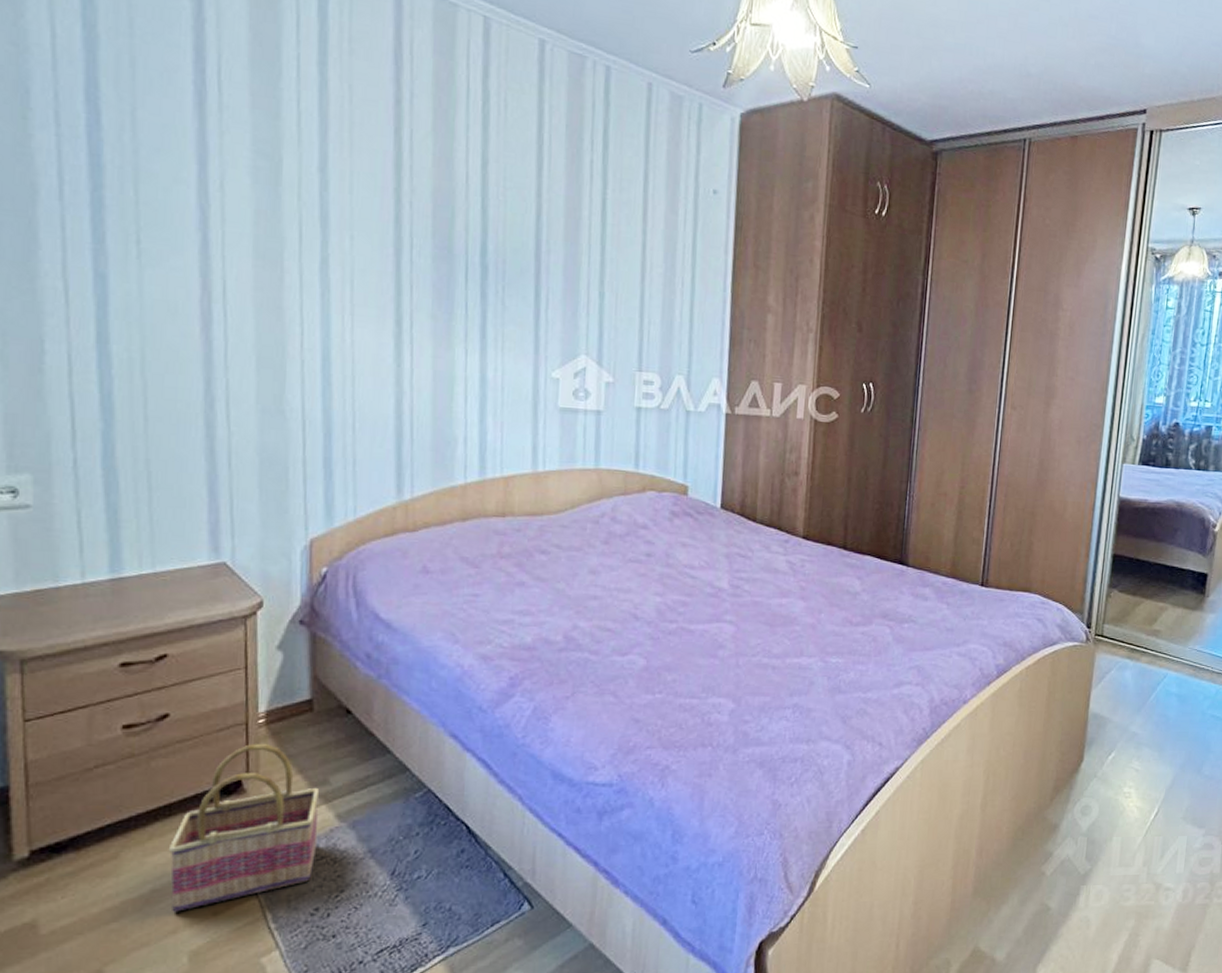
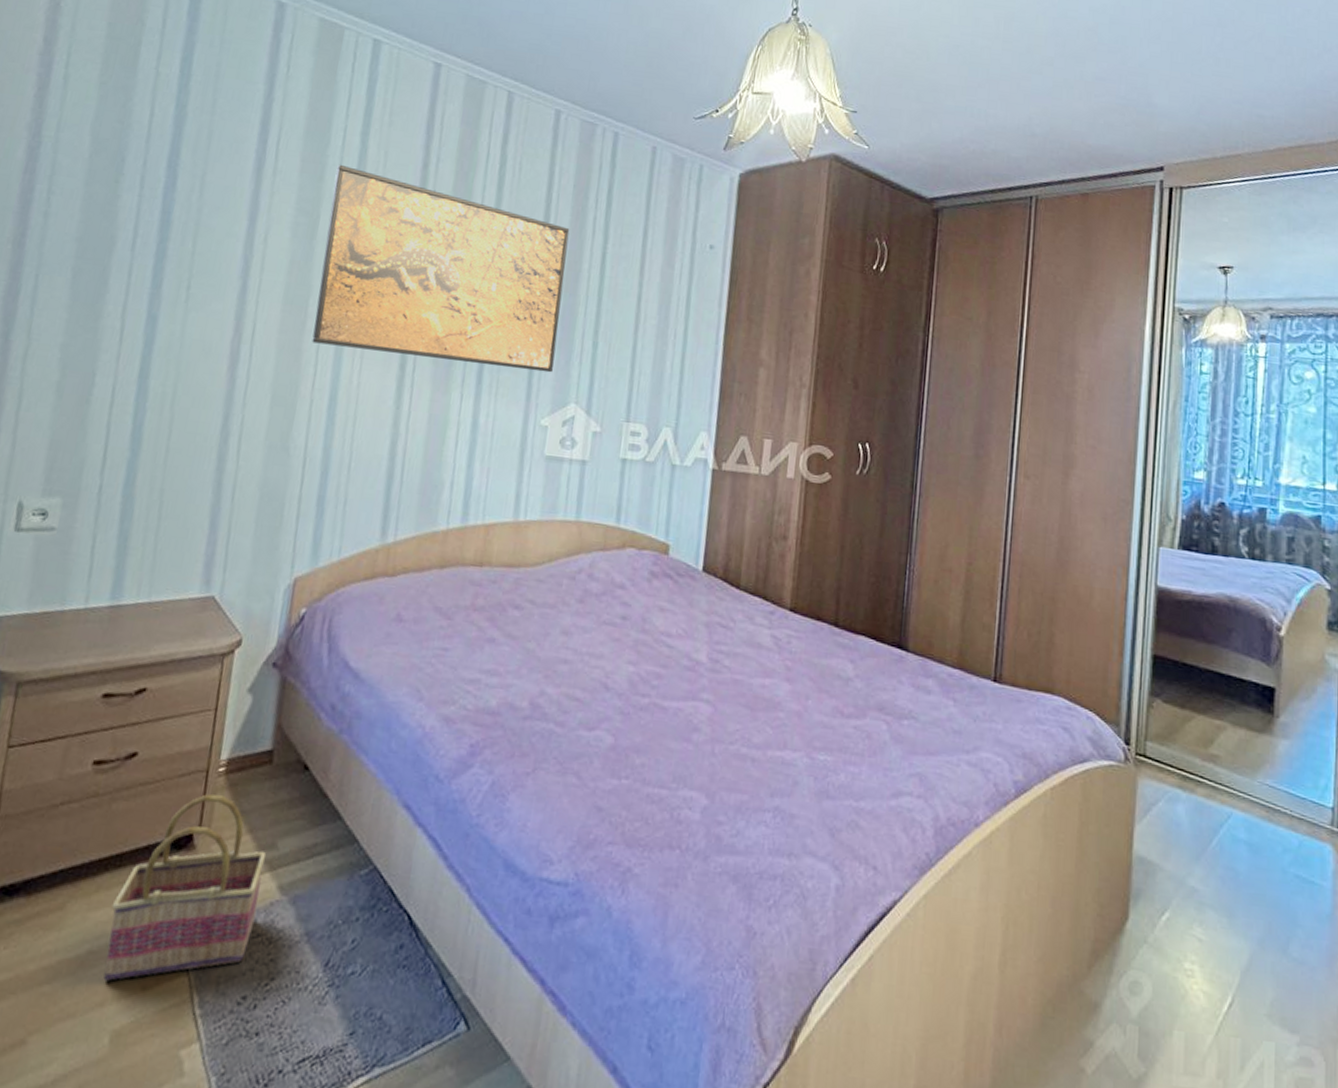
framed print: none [293,99,566,325] -> present [311,164,570,373]

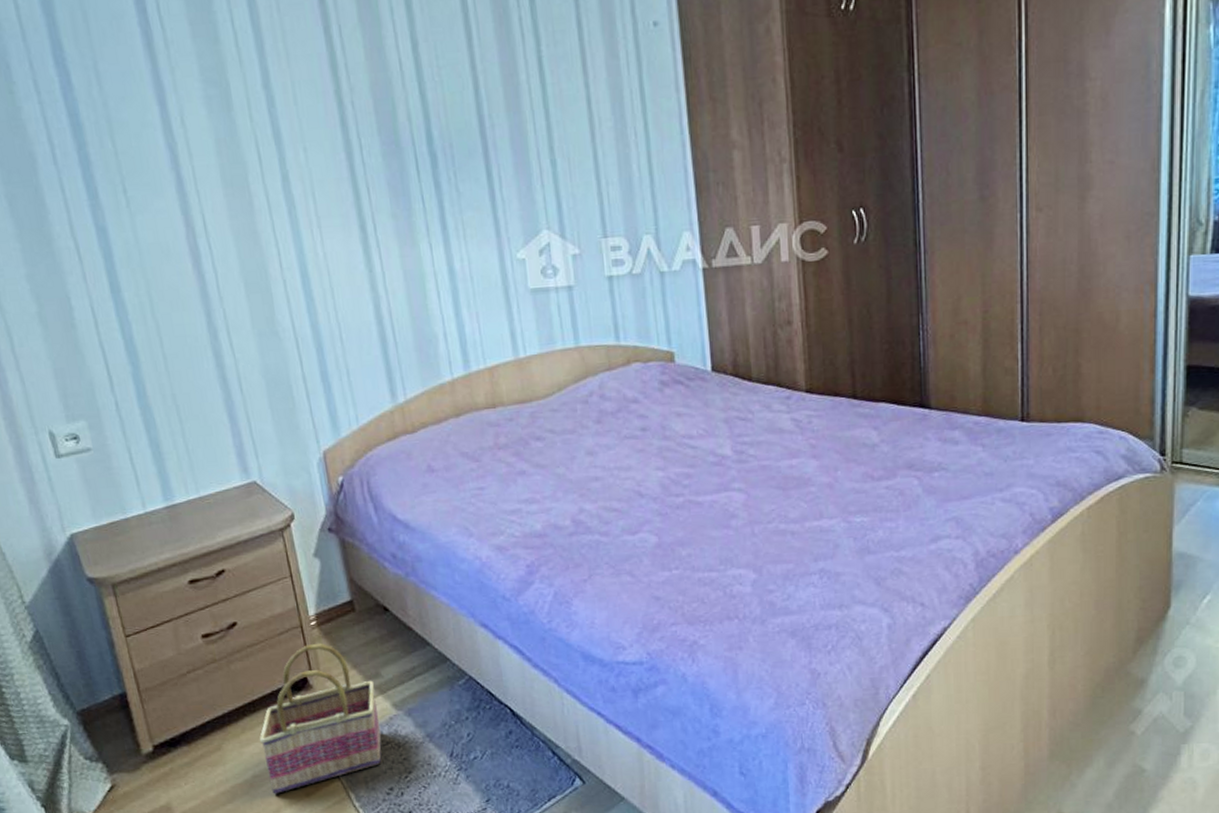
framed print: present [311,164,570,373] -> none [229,18,516,222]

